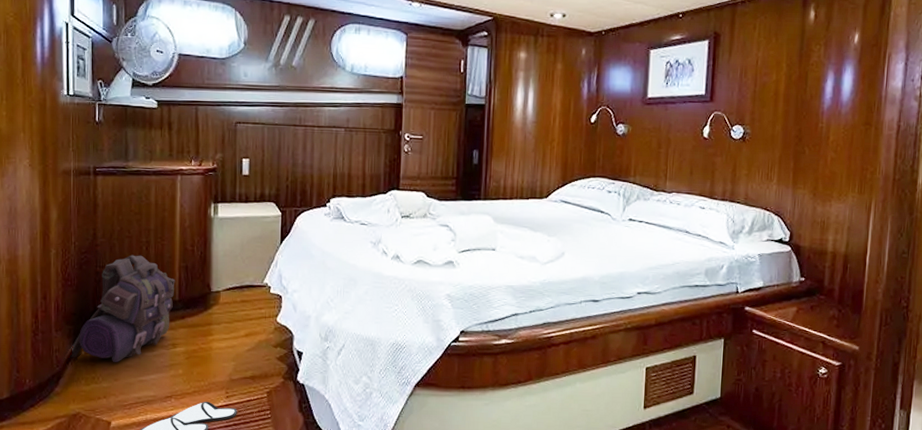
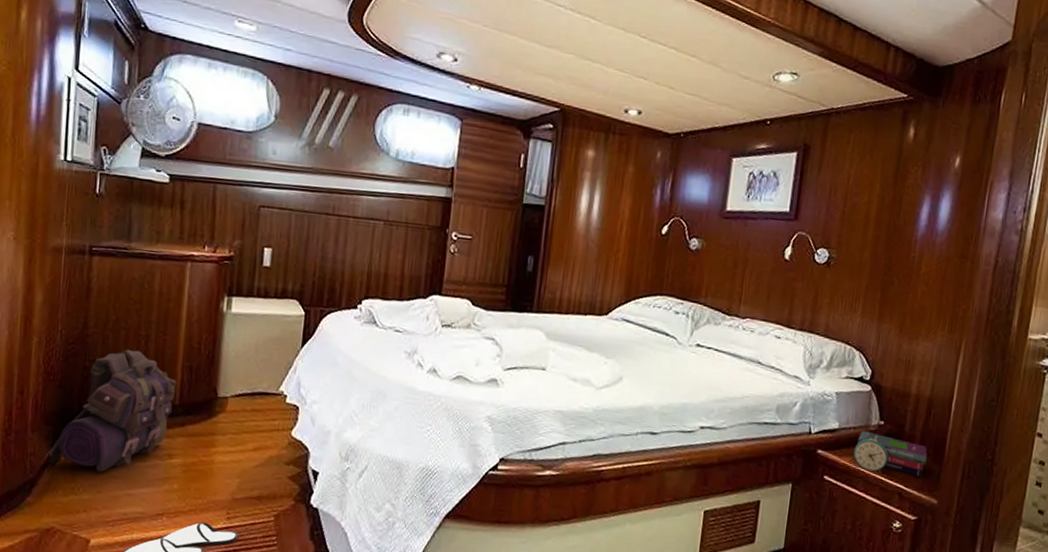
alarm clock: none [778,293,811,325] -> present [853,438,889,474]
books: none [781,288,847,327] -> present [857,431,927,478]

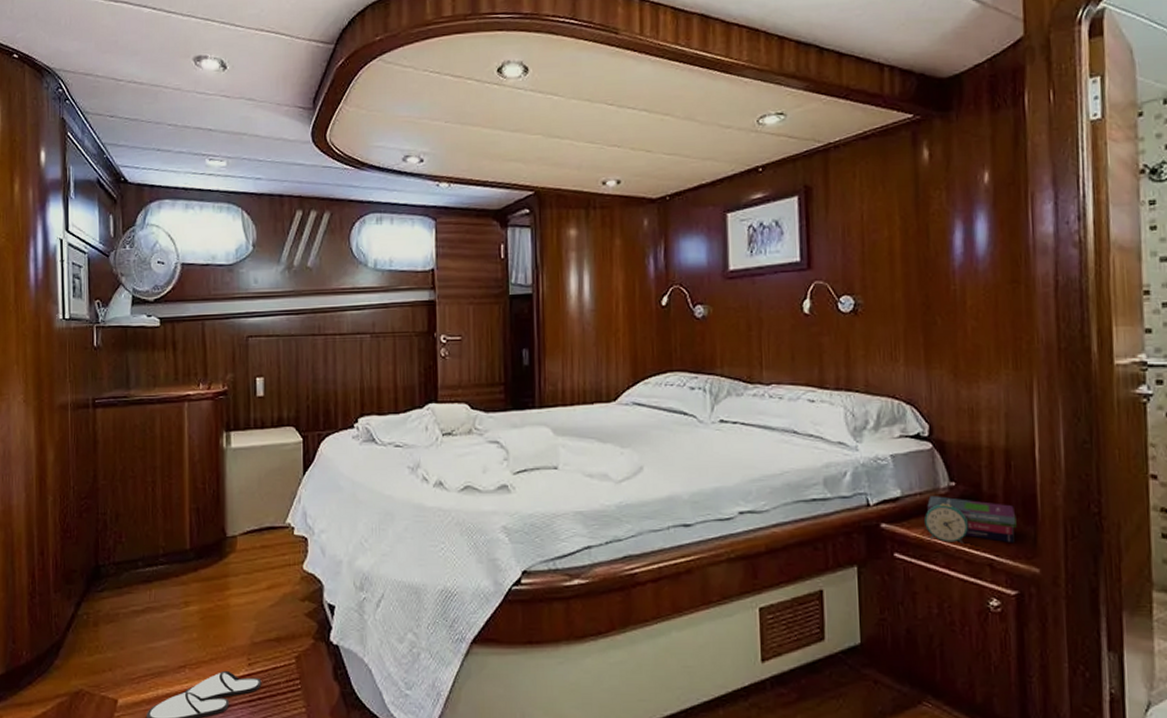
backpack: present [47,349,177,472] -> none [70,497,186,627]

